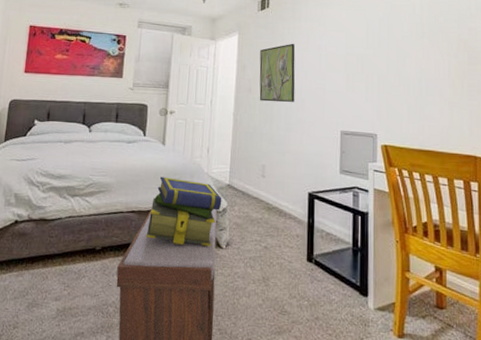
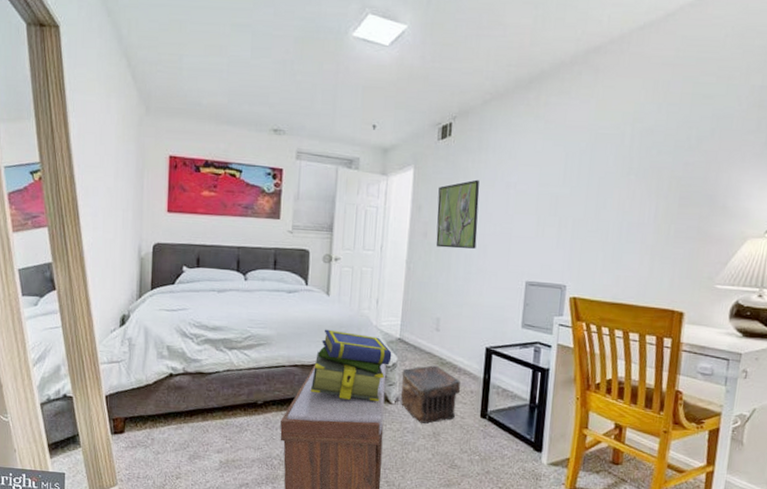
pouch: none [231,210,287,268] -> present [400,365,461,424]

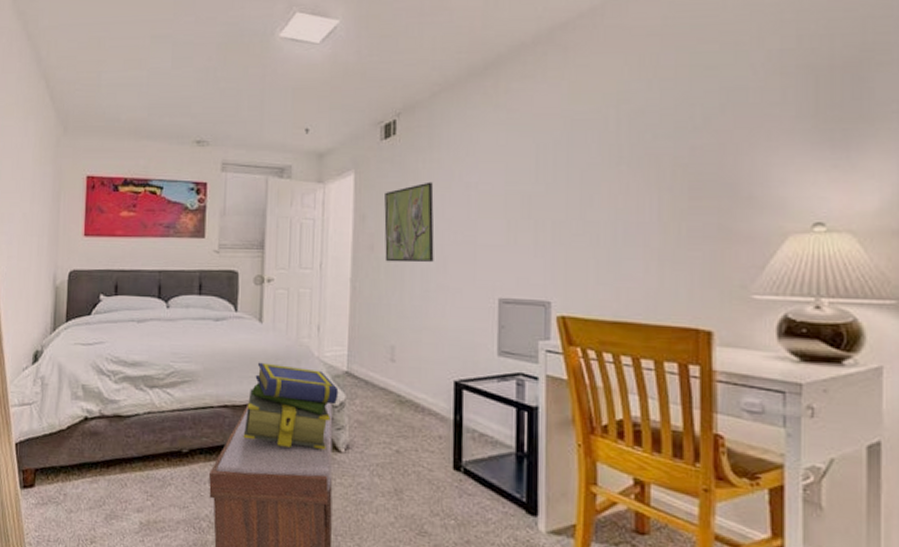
pouch: present [400,365,461,424] -> none [351,404,426,478]

